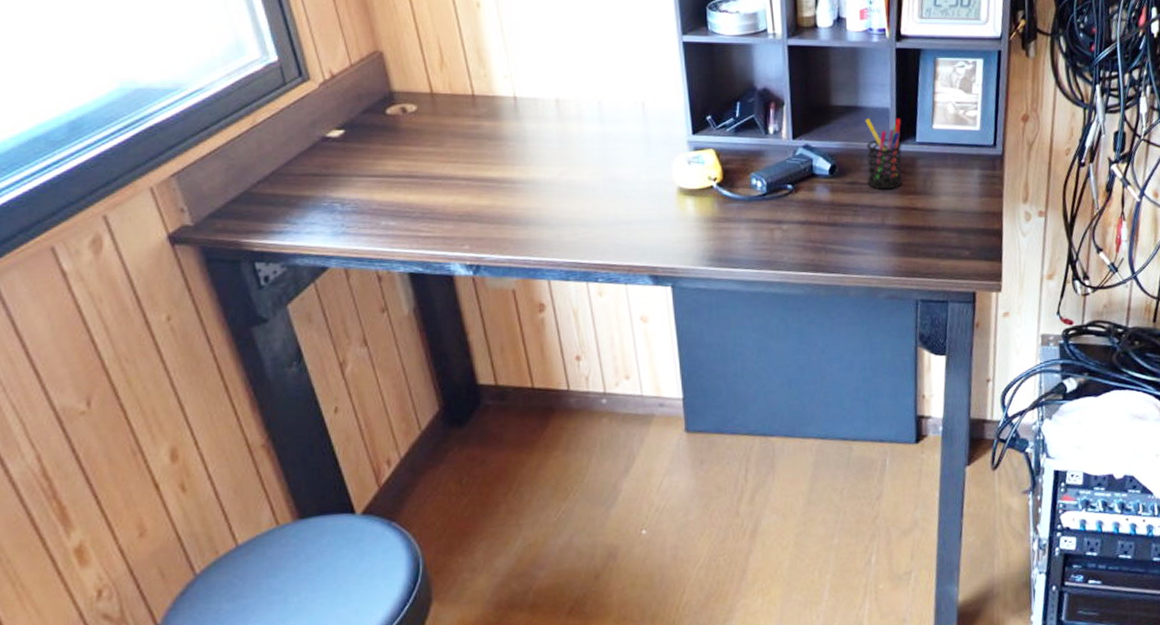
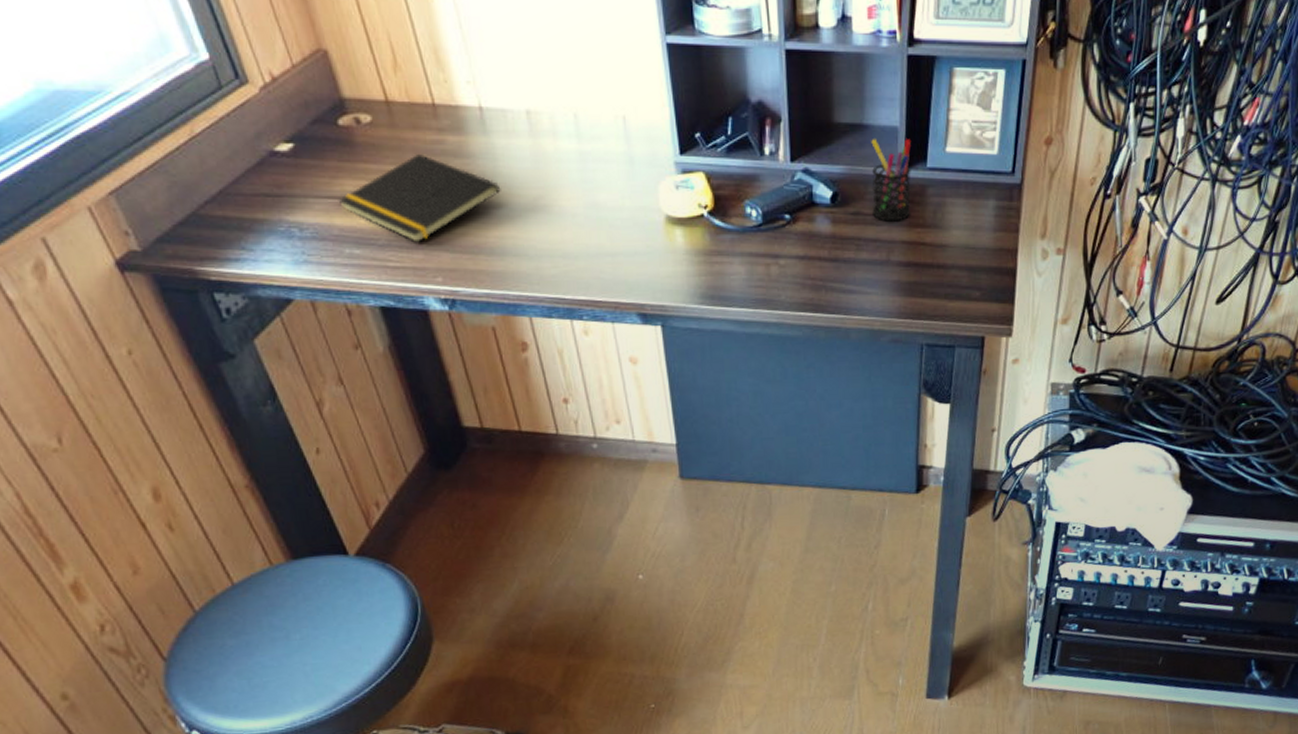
notepad: none [379,136,529,215] -> present [338,153,501,243]

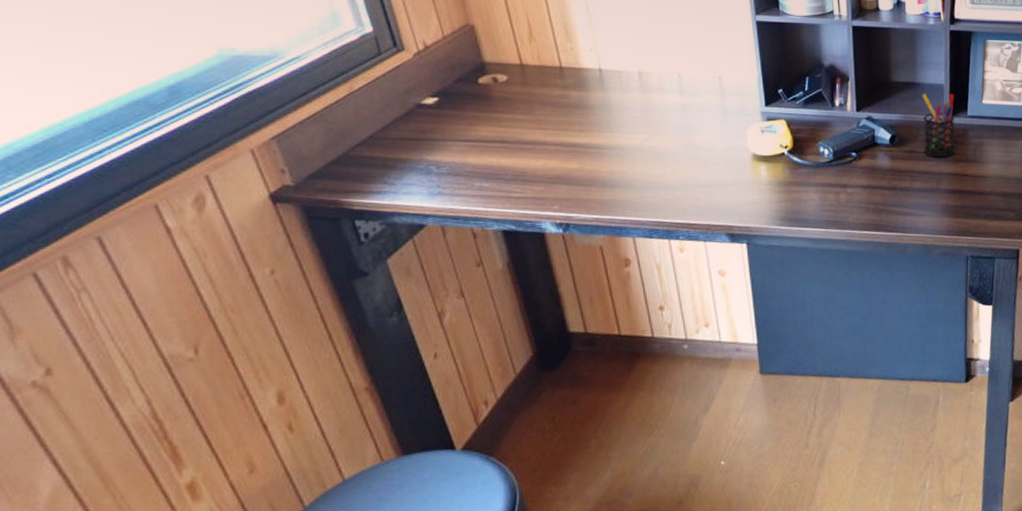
notepad: present [338,153,501,243] -> none [473,105,614,178]

